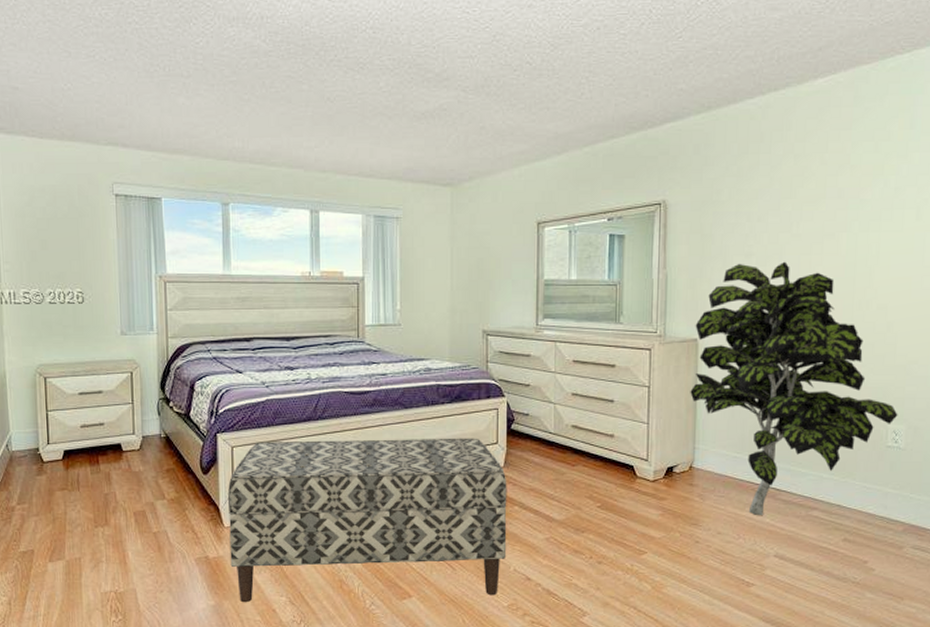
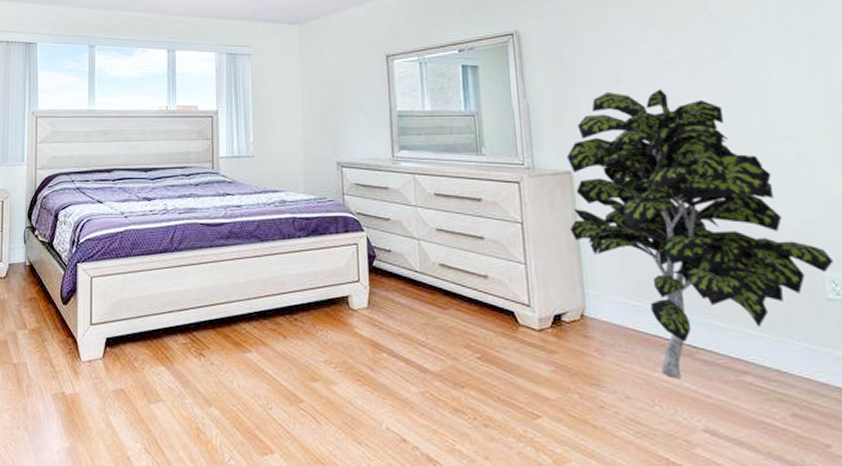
bench: present [227,438,507,603] -> none [85,272,377,458]

